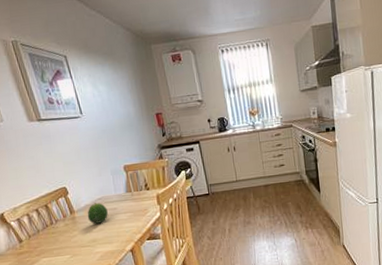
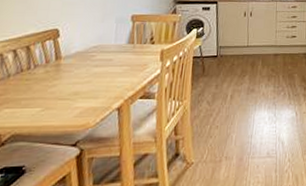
fruit: present [87,202,108,224] -> none [75,51,102,74]

